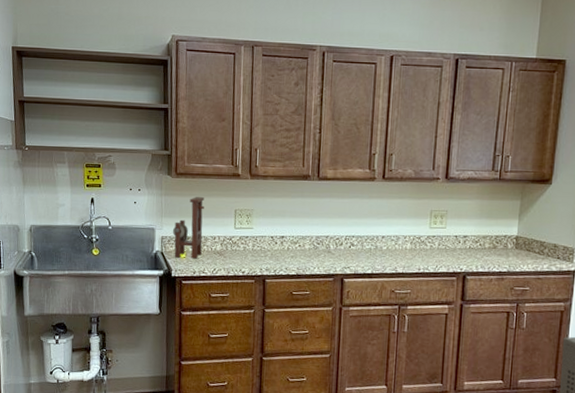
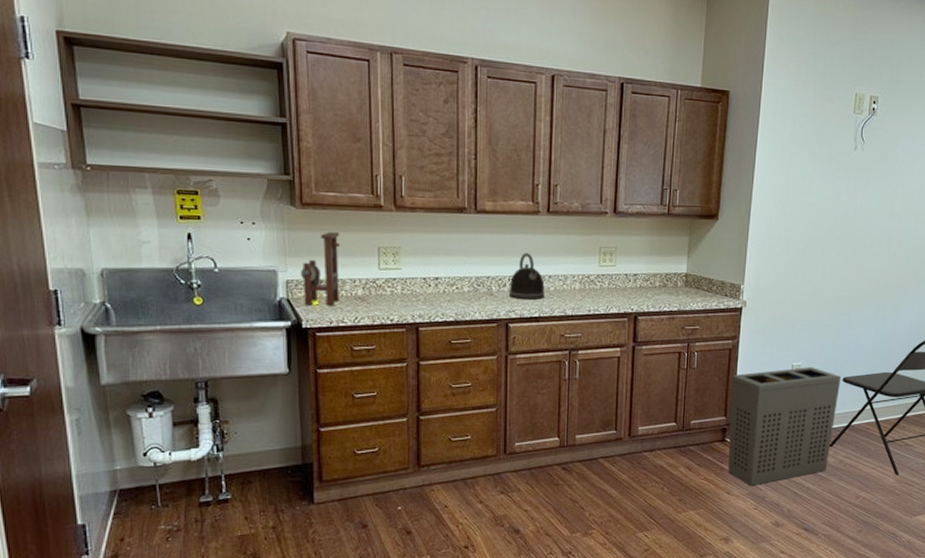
kettle: none [344,215,378,258] -> present [508,252,545,300]

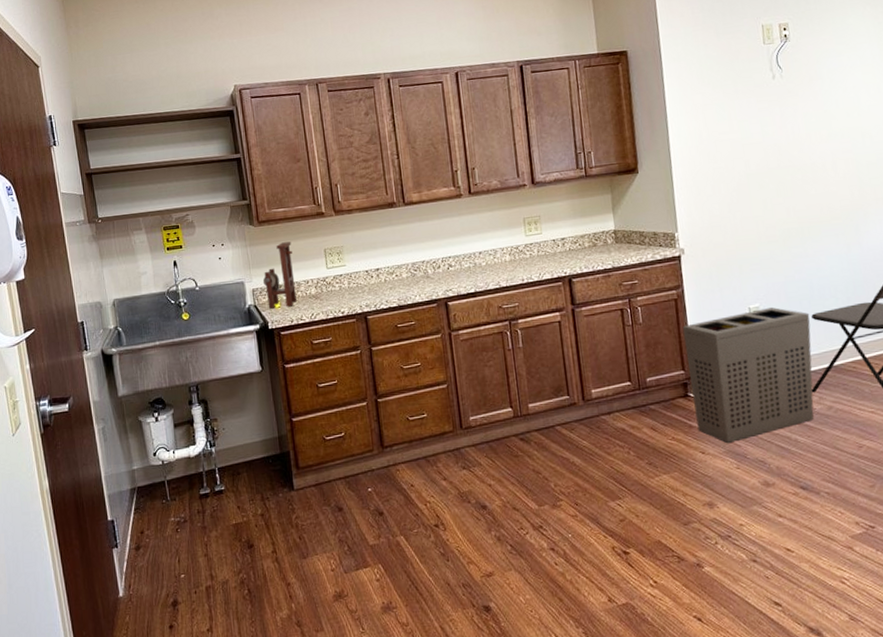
kettle: present [508,252,545,300] -> none [443,234,478,278]

